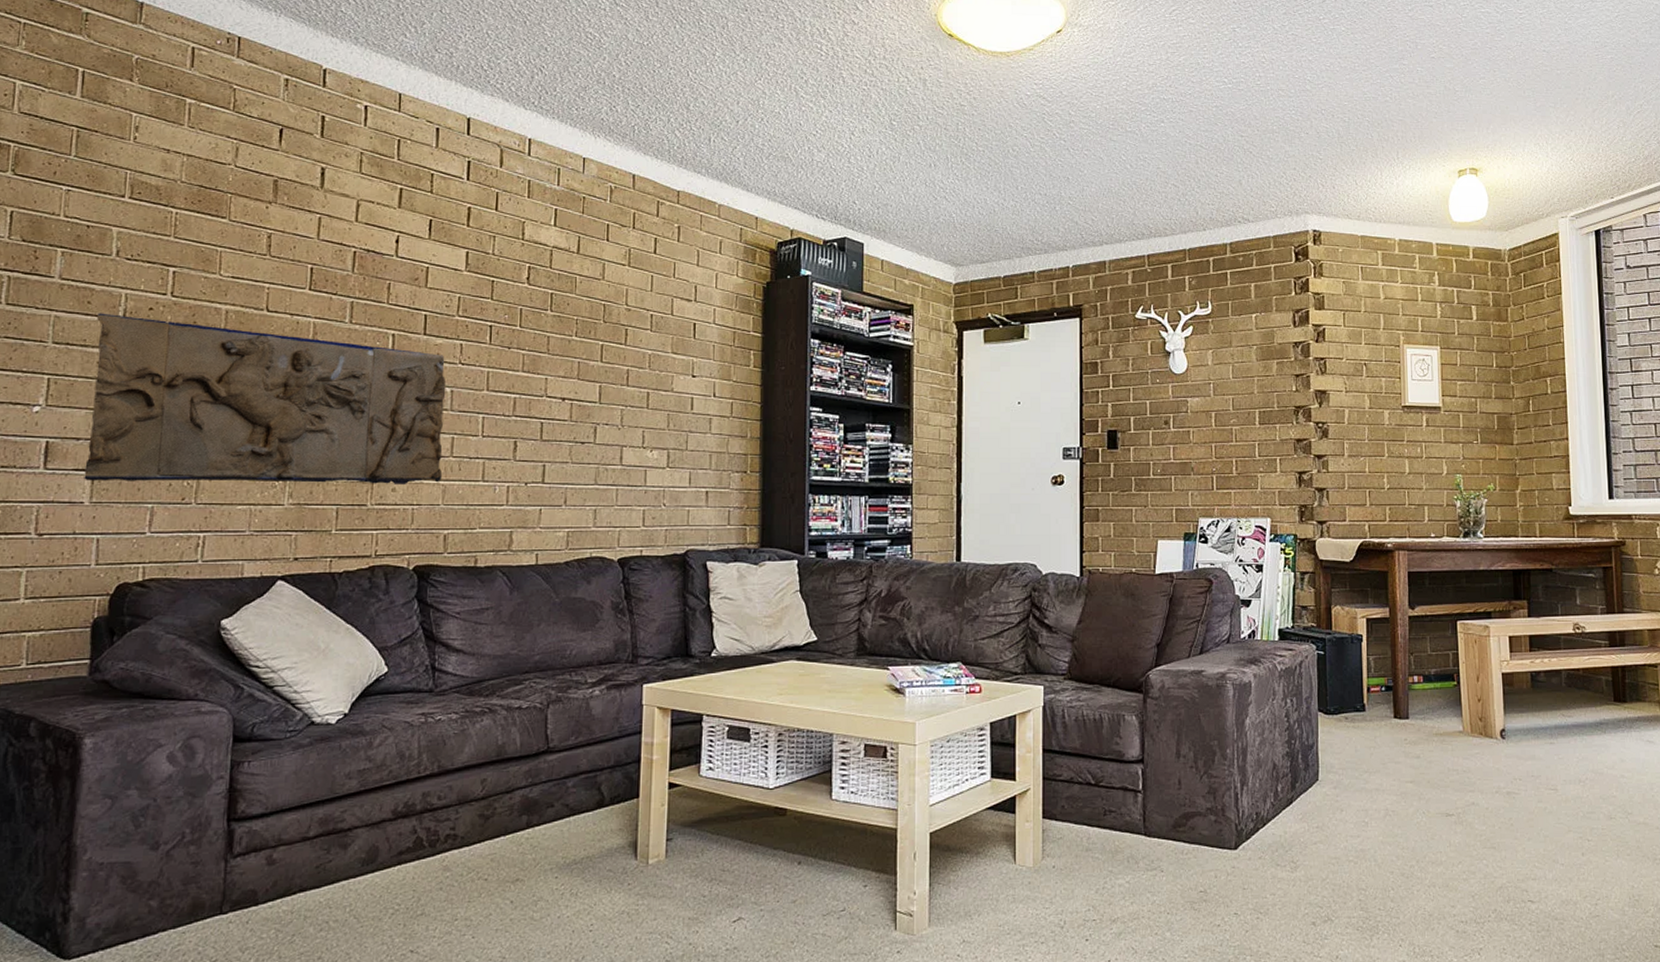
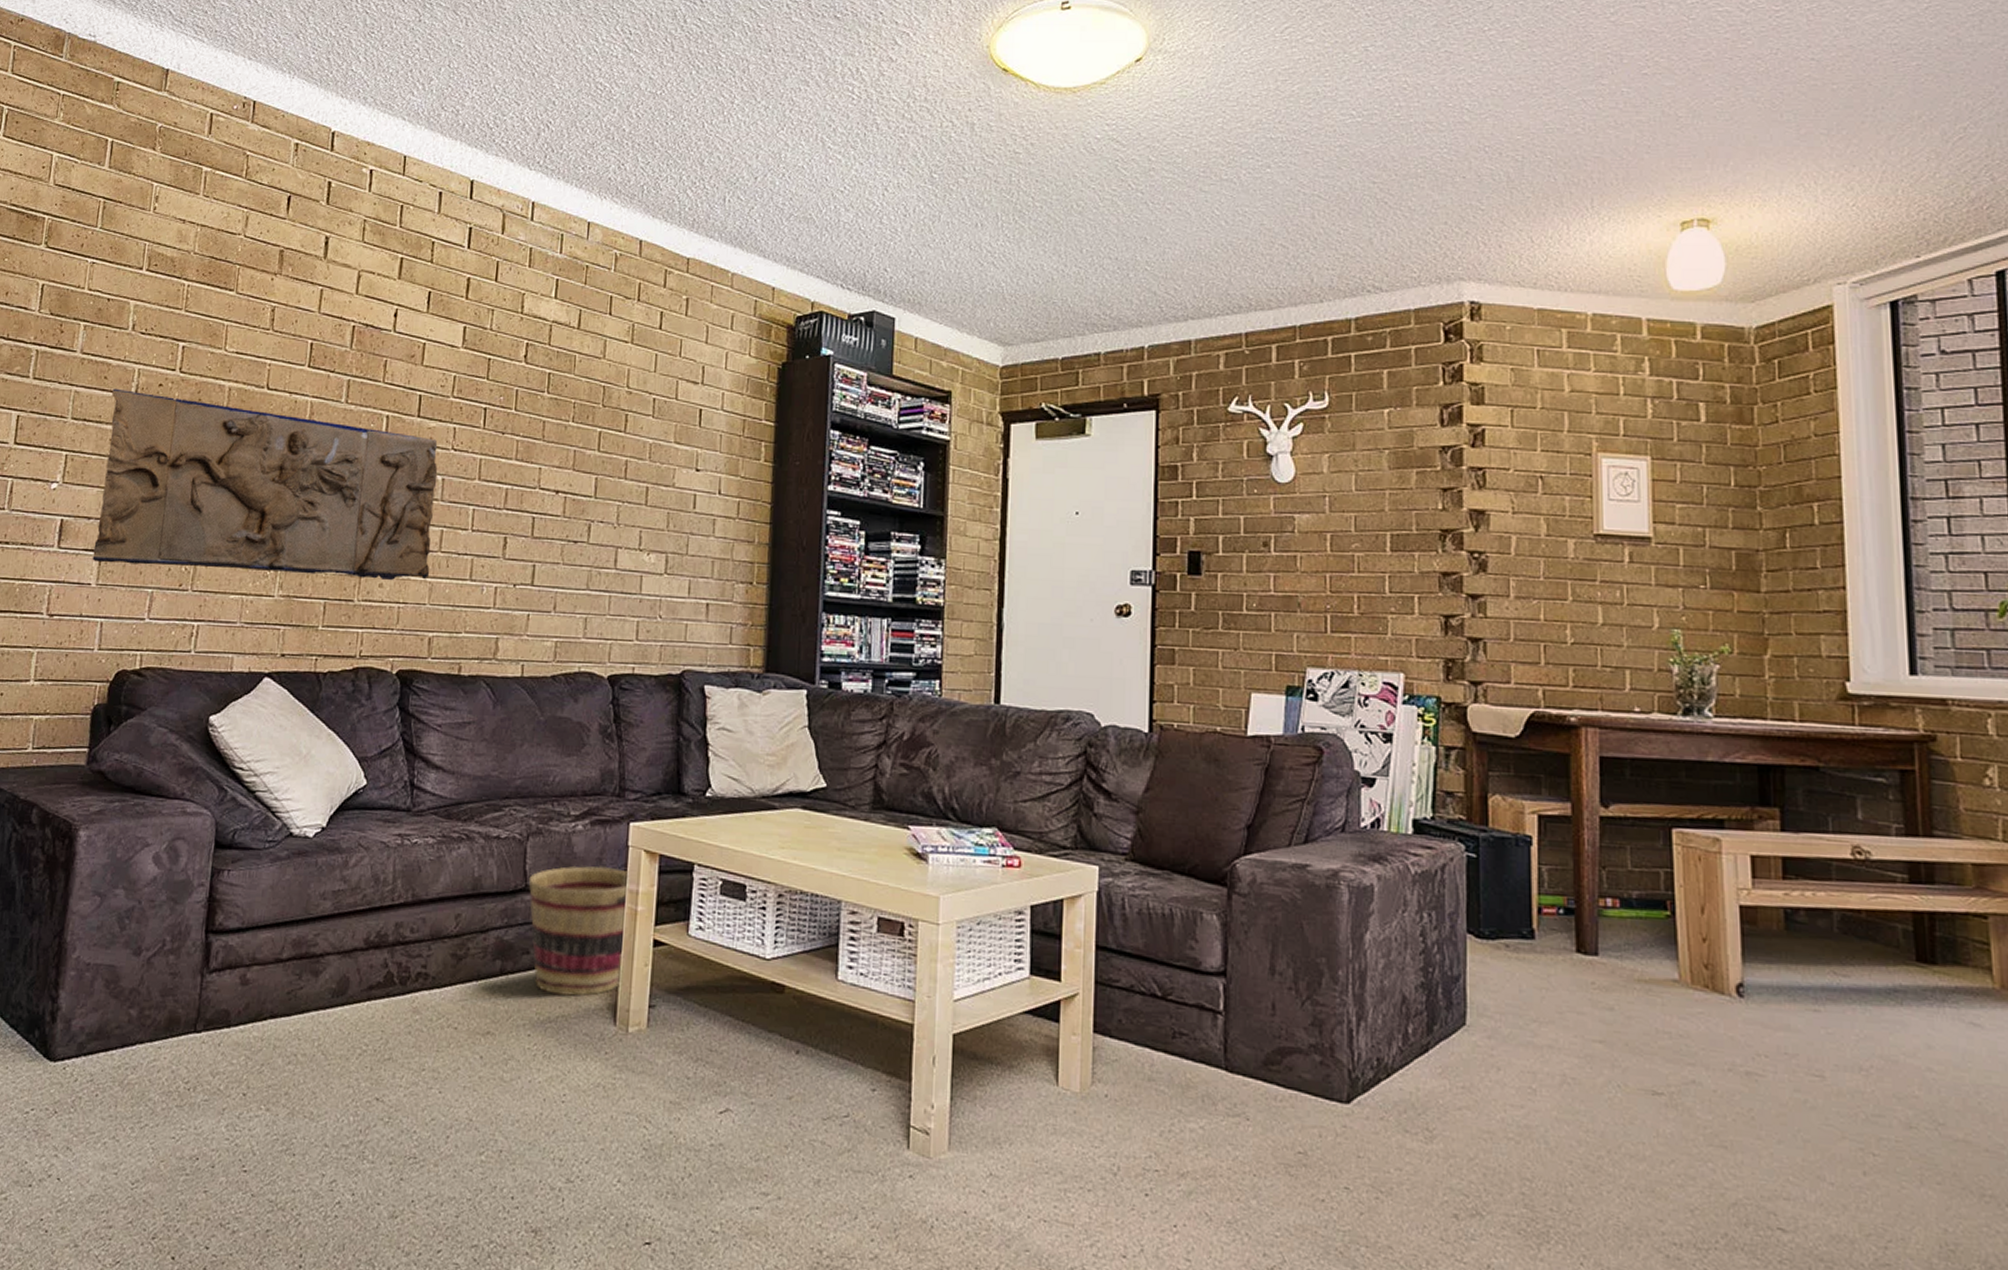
basket: none [550,724,645,840] -> present [528,866,630,997]

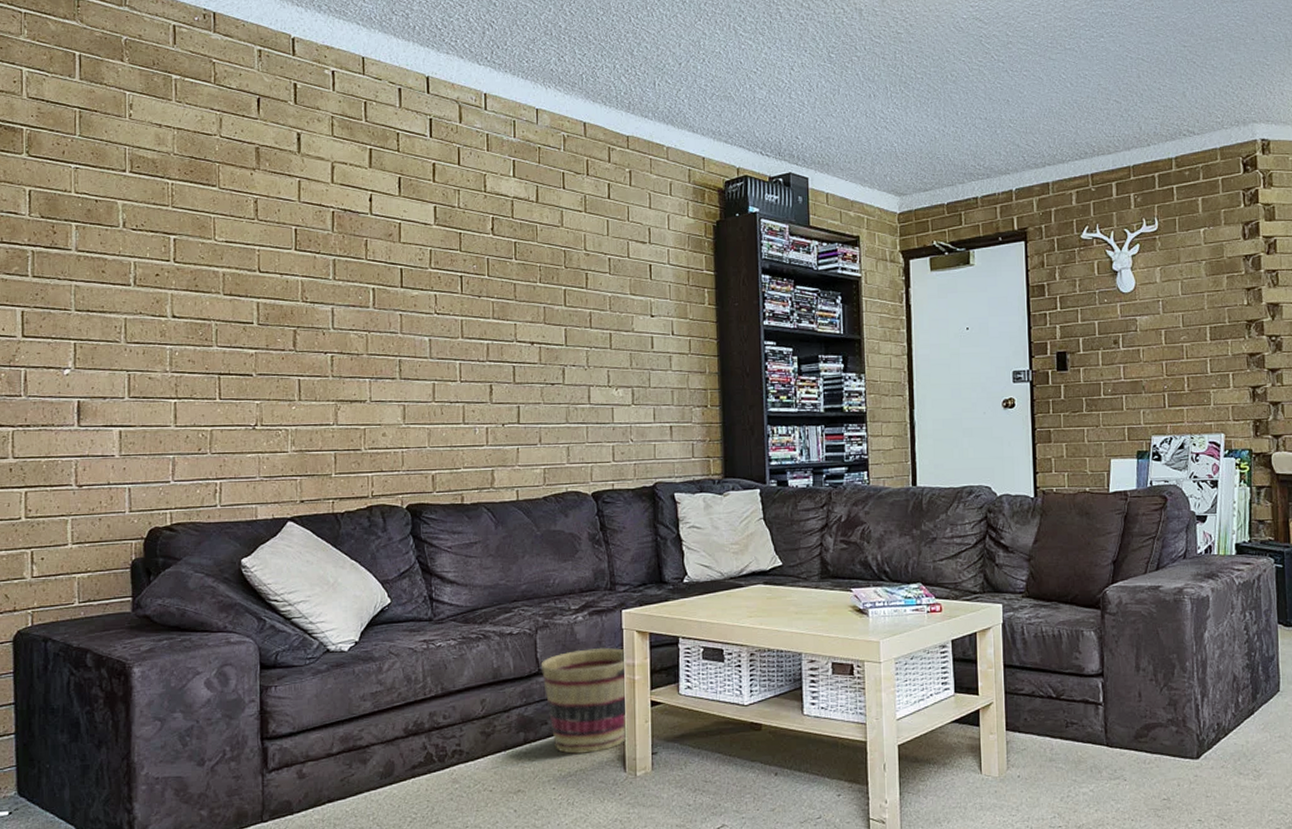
relief sculpture: present [92,388,438,581] -> none [112,280,427,436]

